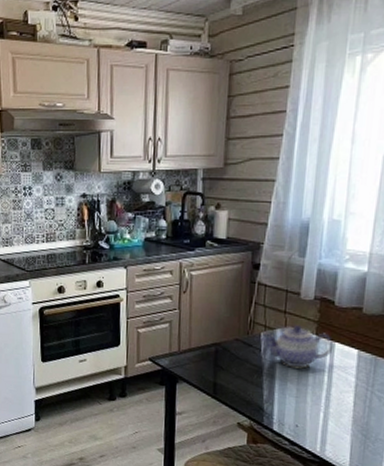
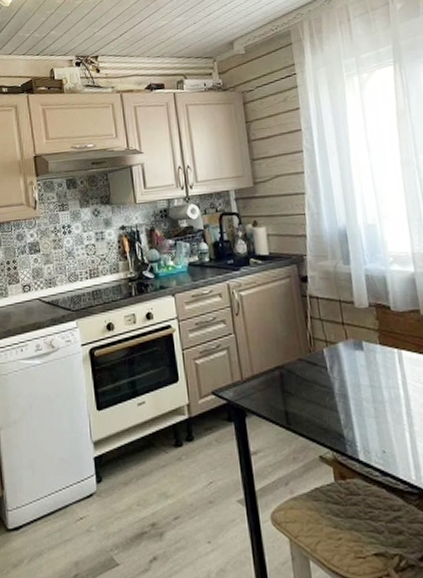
teapot: present [262,325,334,369] -> none [325,336,401,384]

